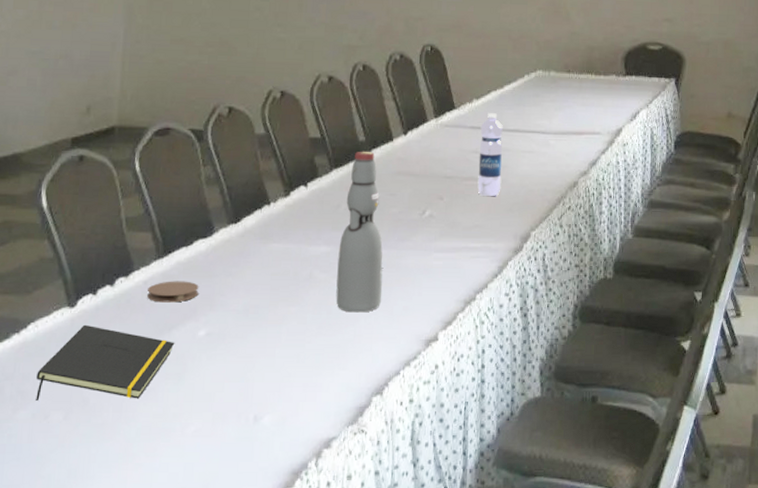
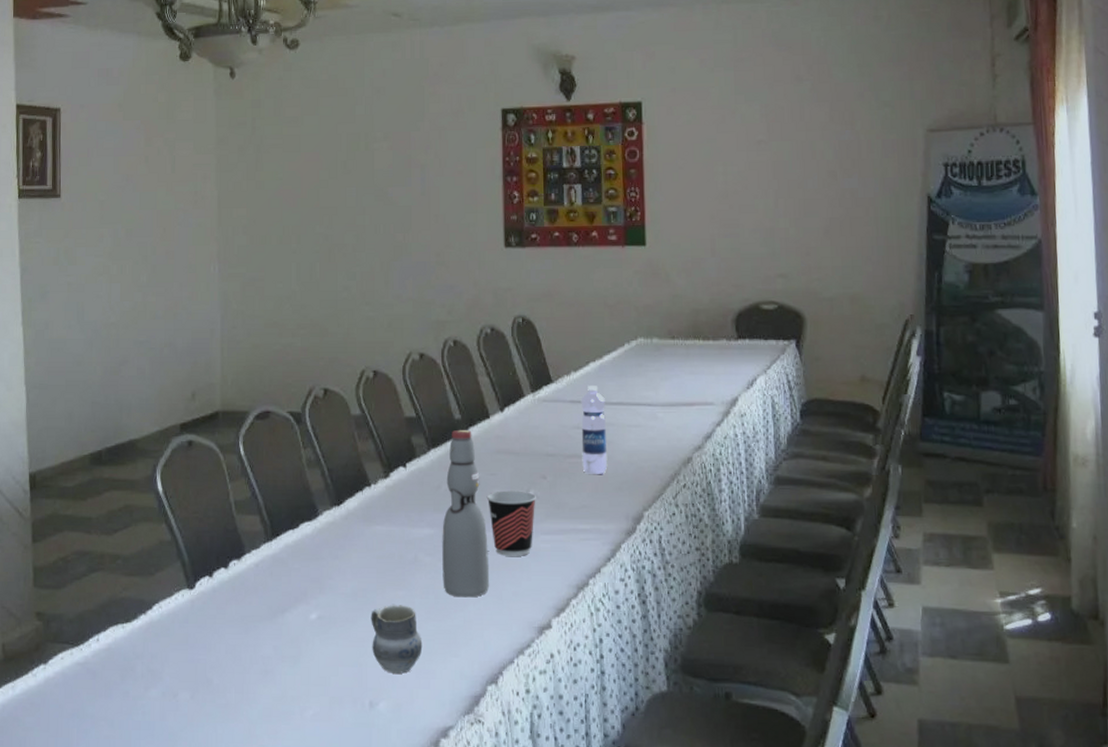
notepad: present [36,324,175,401] -> none [164,606,289,681]
coaster: present [147,281,199,303] -> none [260,563,308,585]
cup: none [260,321,312,388] -> present [371,605,423,674]
cup: none [384,210,432,273] -> present [486,490,536,556]

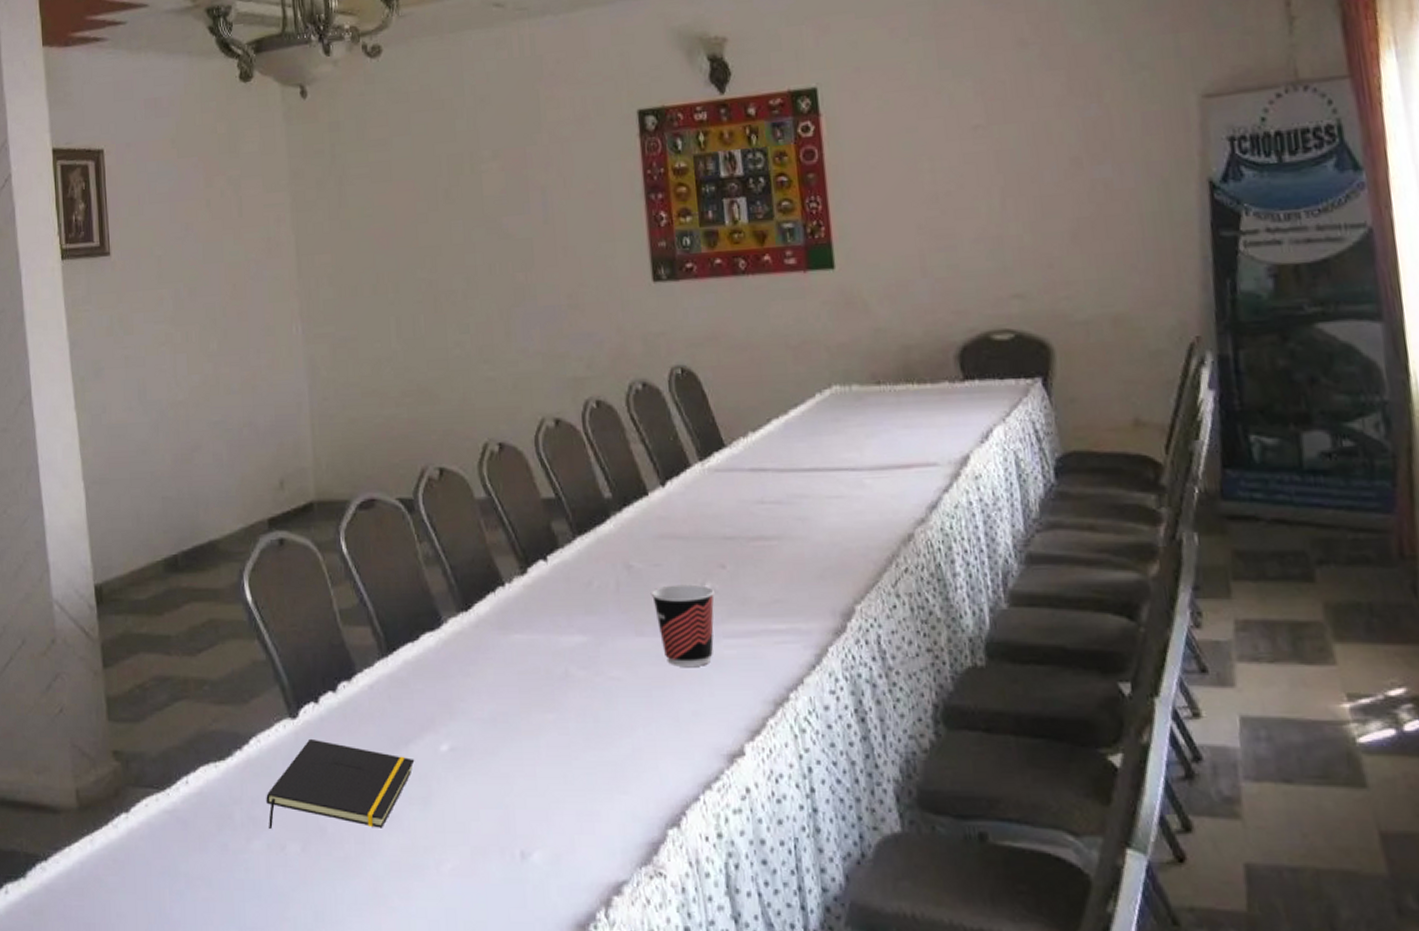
notepad: none [164,606,289,681] -> present [266,738,415,829]
cup: present [371,605,423,674] -> none [515,731,583,816]
bottle: present [442,429,489,598] -> none [597,510,661,720]
water bottle: present [580,386,608,474] -> none [763,448,804,560]

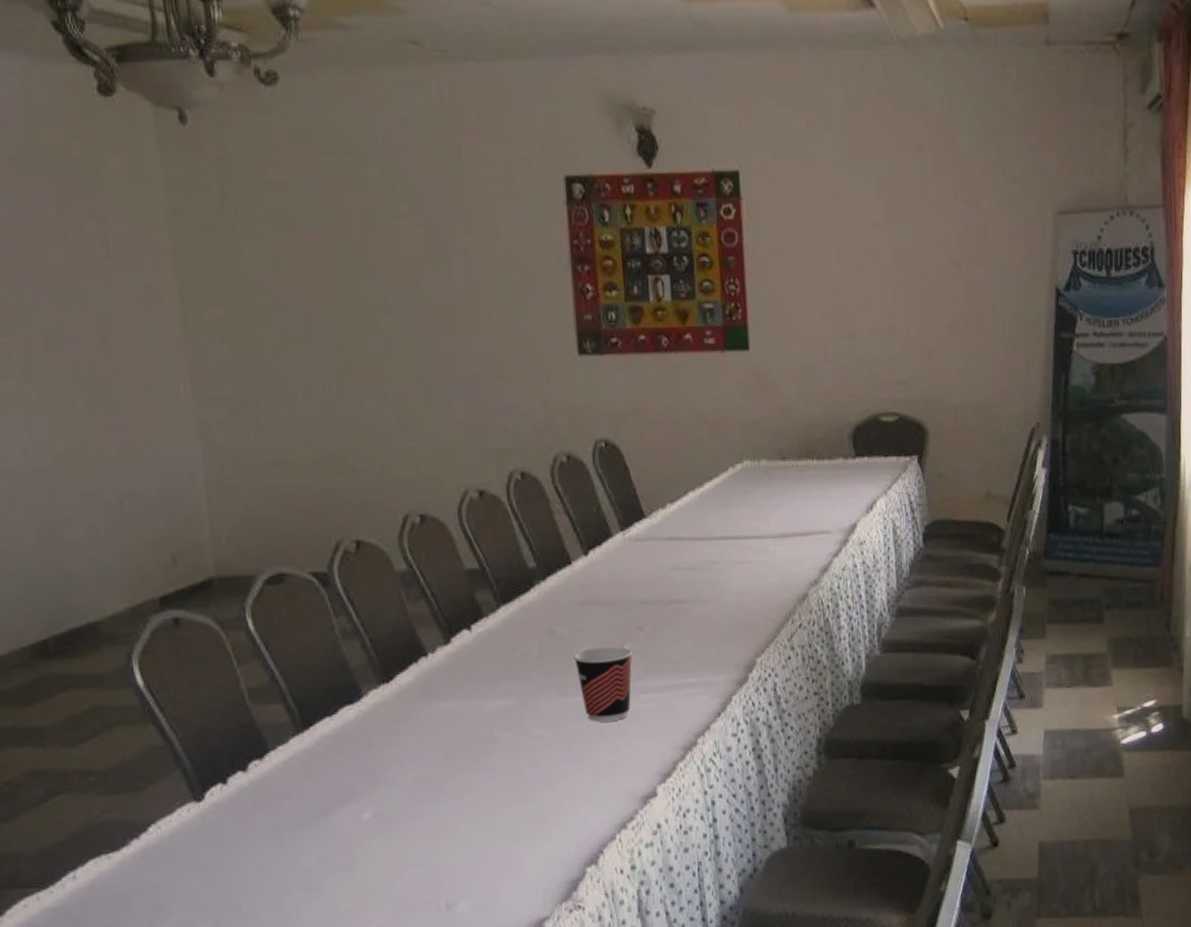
notepad: present [266,738,415,829] -> none [170,819,336,913]

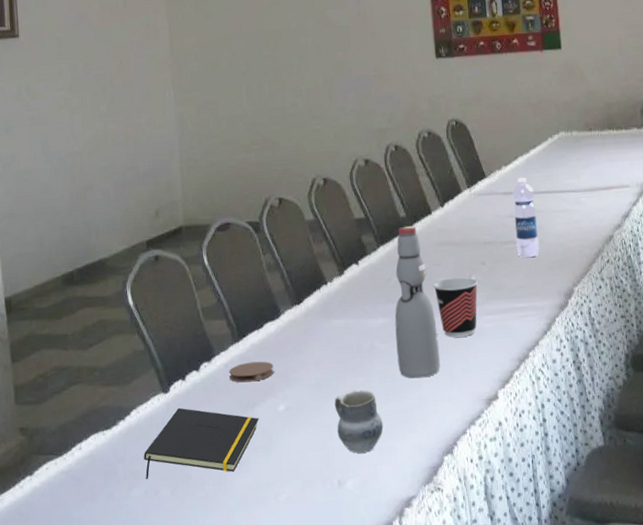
notepad: none [170,819,336,913] -> present [144,407,259,479]
coaster: none [290,756,355,785] -> present [229,361,274,383]
cup: none [439,790,507,869] -> present [334,390,384,453]
bottle: none [521,579,582,774] -> present [394,226,440,379]
water bottle: none [679,519,714,621] -> present [512,177,540,257]

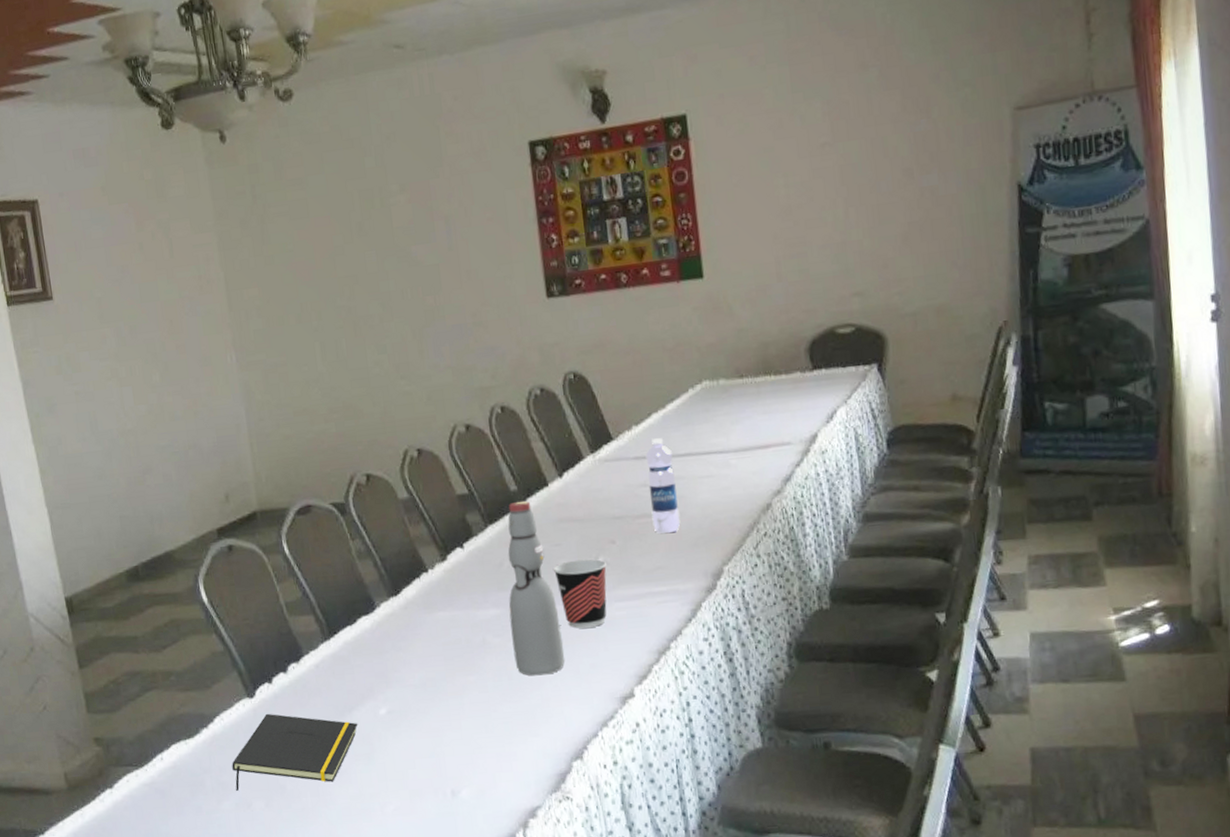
coaster: present [229,361,274,383] -> none [321,660,372,685]
cup: present [334,390,384,453] -> none [442,690,501,760]

